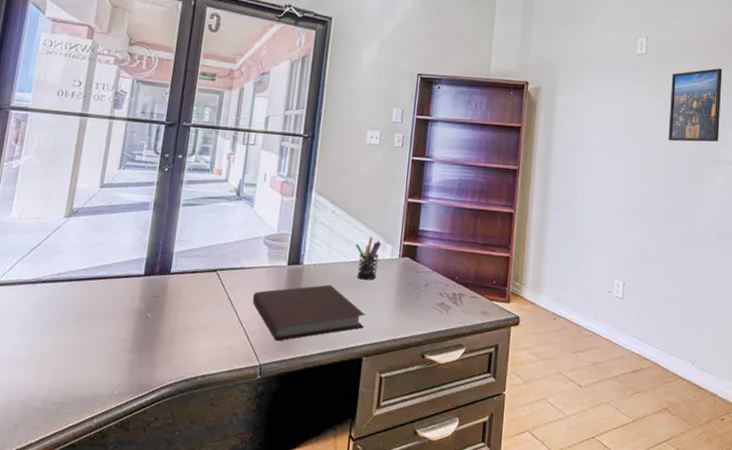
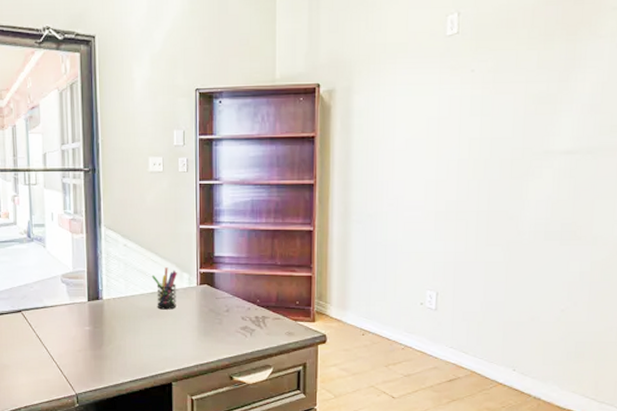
notebook: present [252,285,365,341] -> none [59,317,170,372]
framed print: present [668,68,723,142] -> none [485,40,553,135]

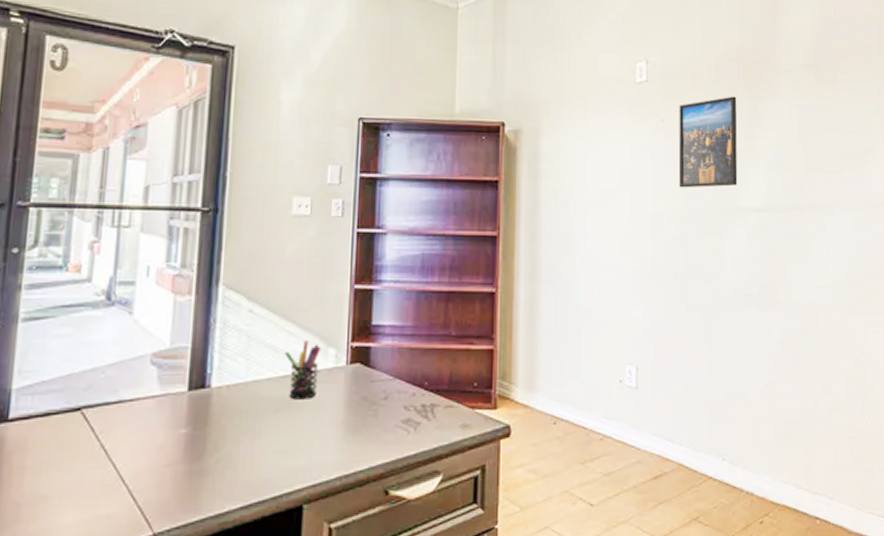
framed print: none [485,40,553,135] -> present [678,96,738,188]

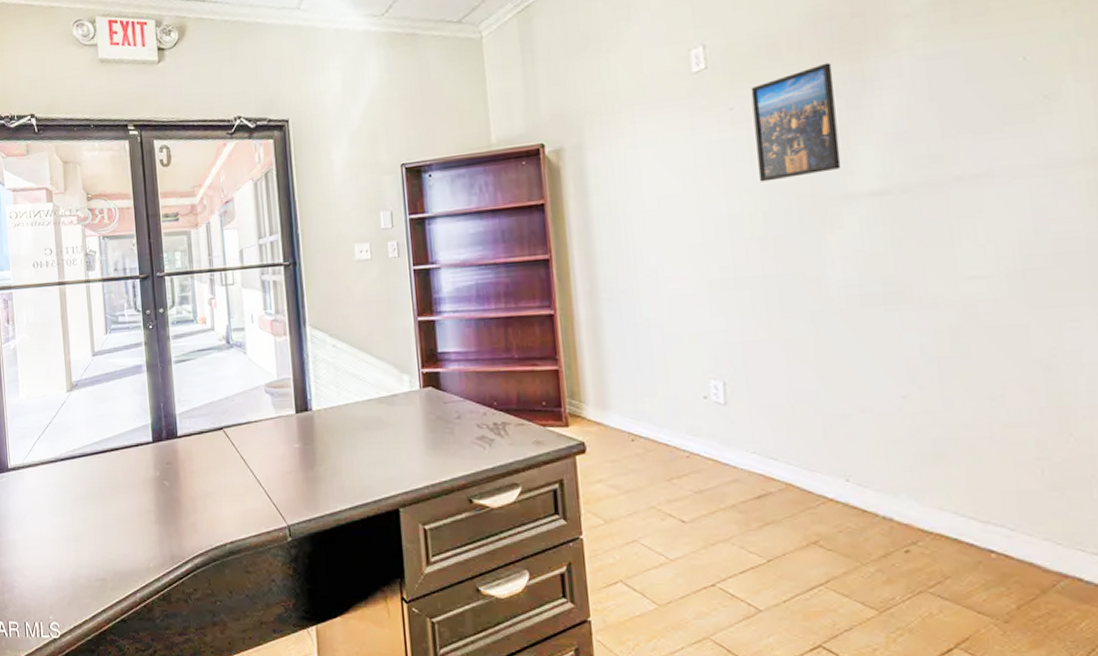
pen holder: present [284,341,320,400] -> none [366,369,398,420]

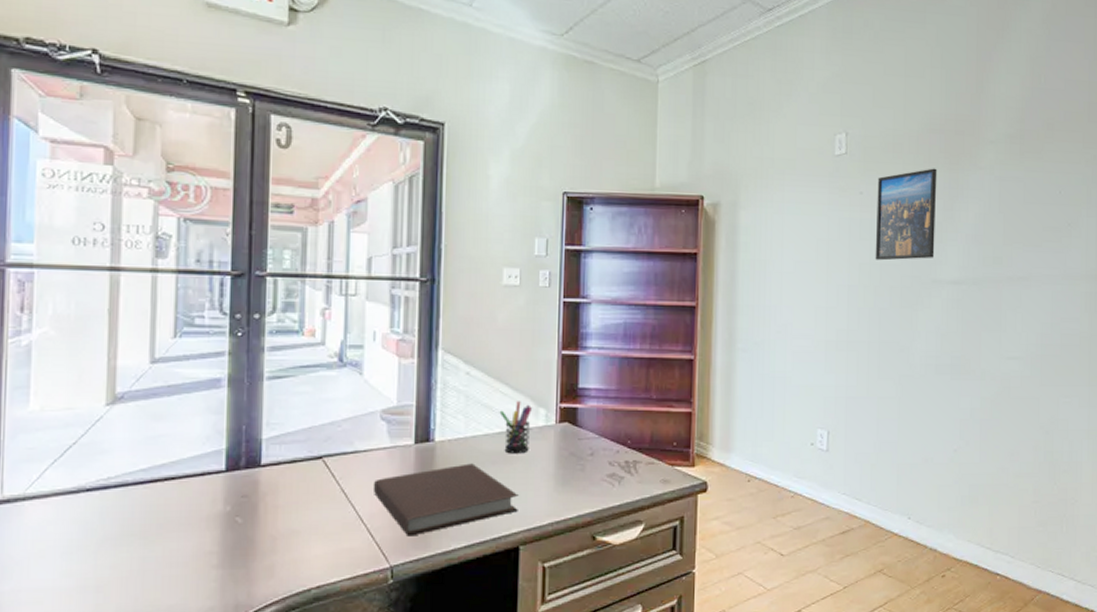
notebook: none [265,430,394,498] -> present [372,463,519,536]
pen holder: none [366,369,398,420] -> present [499,401,532,454]

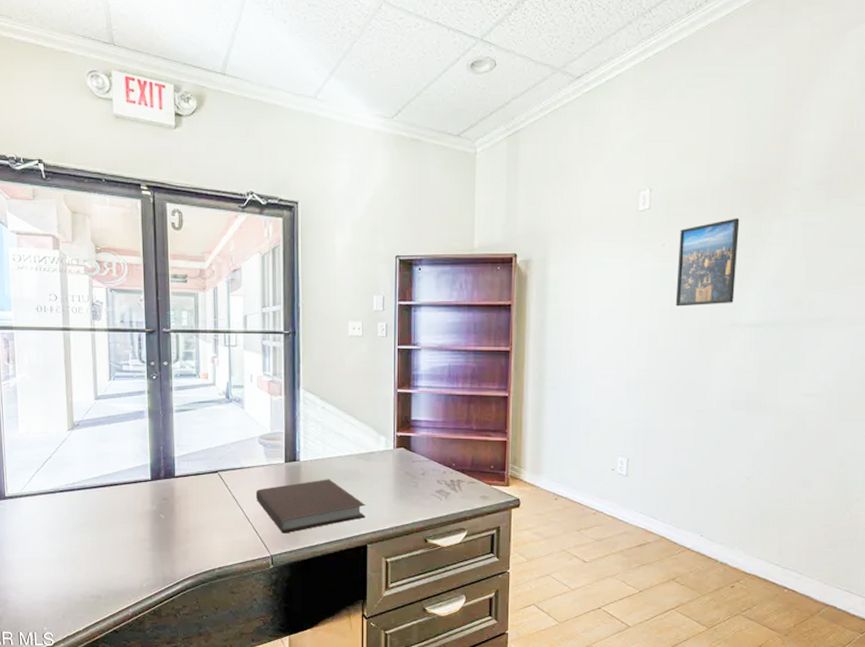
pen holder: present [499,401,532,454] -> none [349,430,374,472]

